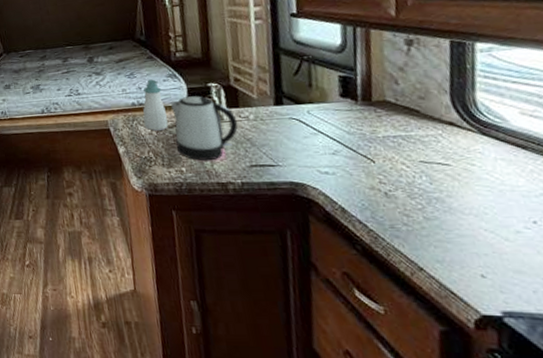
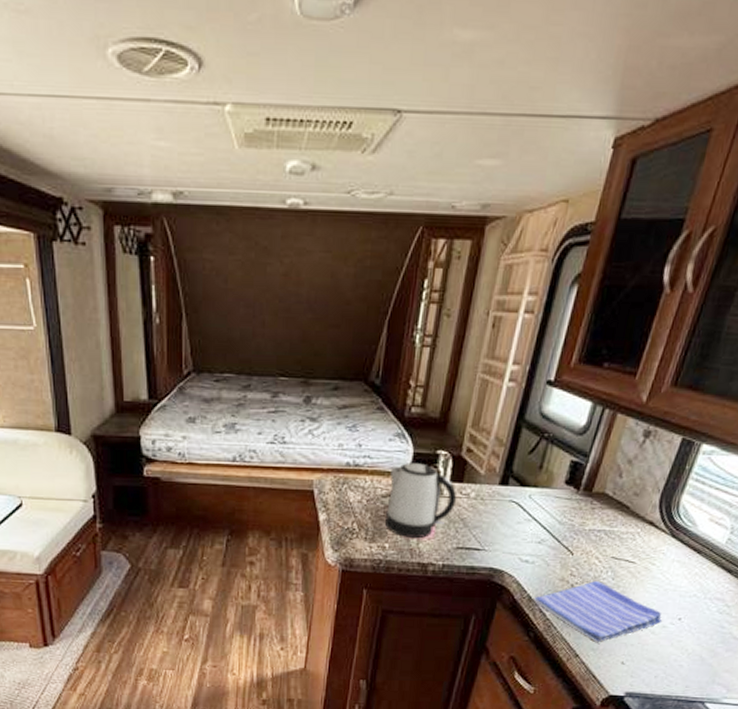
soap bottle: present [142,79,168,131] -> none [355,436,385,499]
dish towel: none [346,187,513,254] -> present [533,581,663,643]

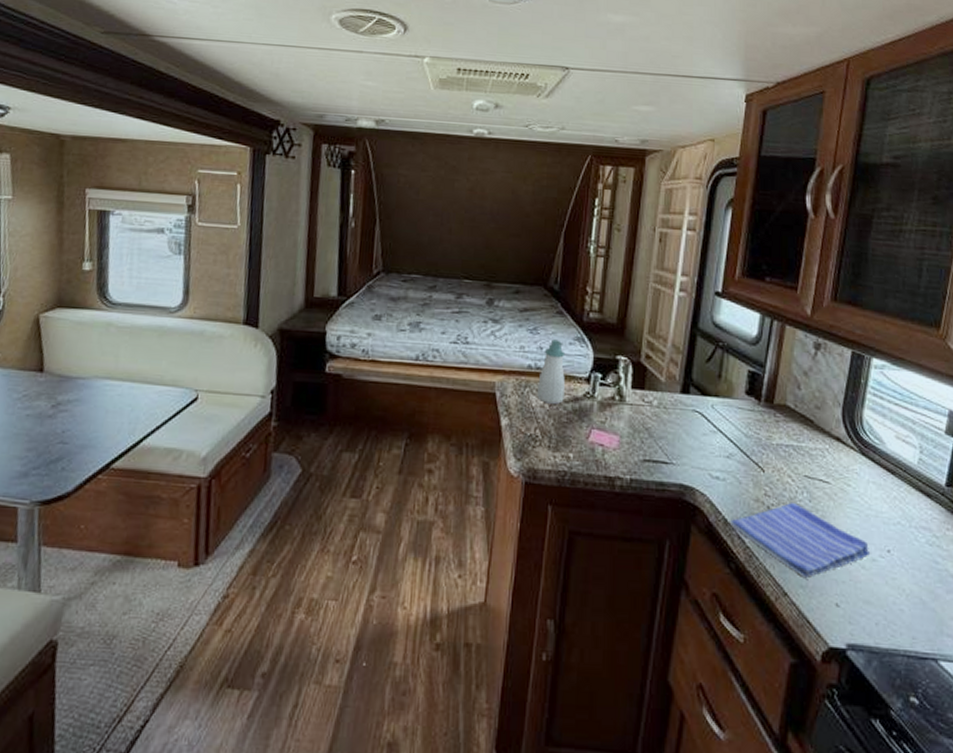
soap bottle: none [355,436,385,499] -> present [537,339,566,404]
kettle: present [384,463,457,539] -> none [568,367,640,449]

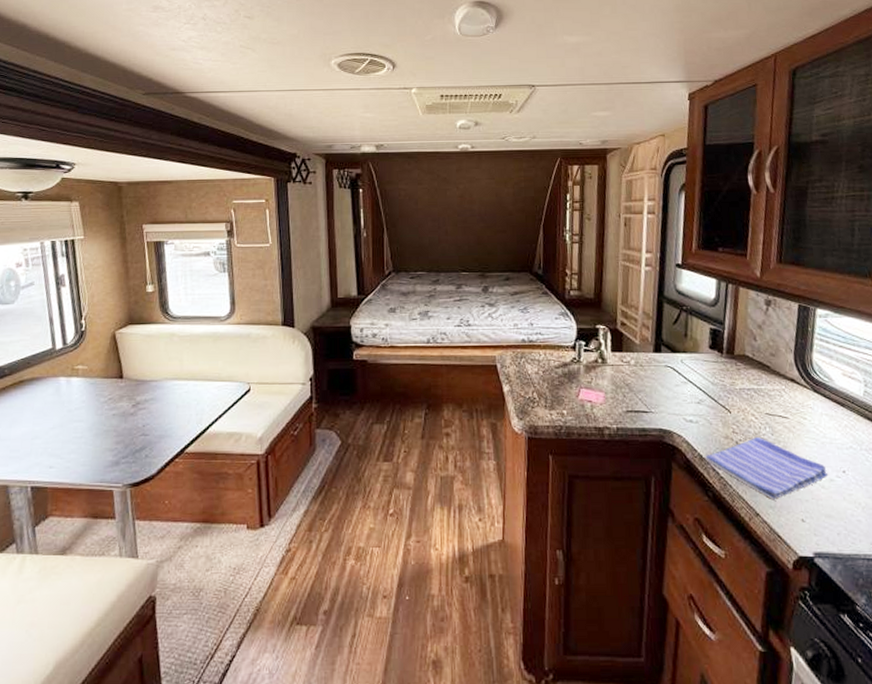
soap bottle: present [537,339,566,404] -> none [531,316,555,370]

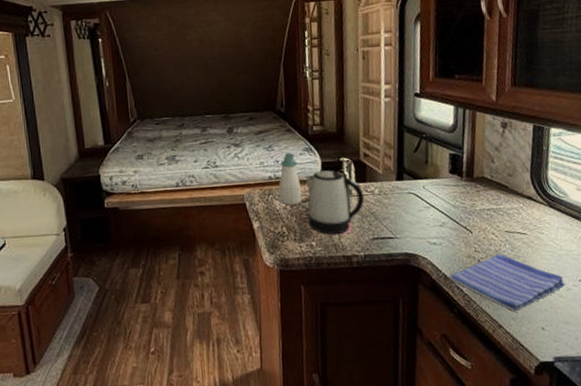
soap bottle: none [531,316,555,370] -> present [278,152,302,205]
kettle: none [560,337,620,405] -> present [306,170,365,235]

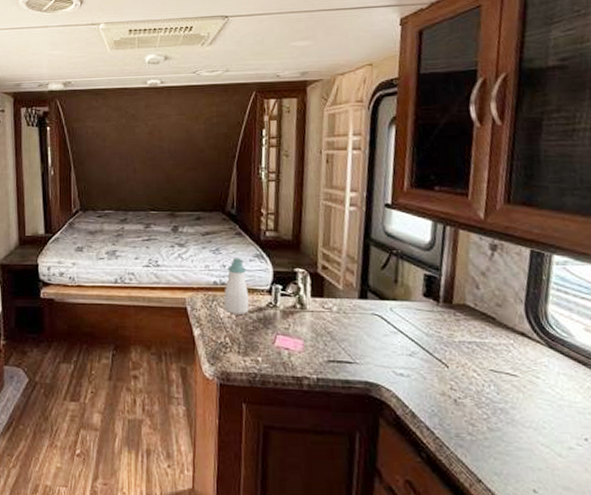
kettle: present [306,170,365,235] -> none [254,280,321,352]
dish towel: present [448,254,566,312] -> none [416,396,567,467]

